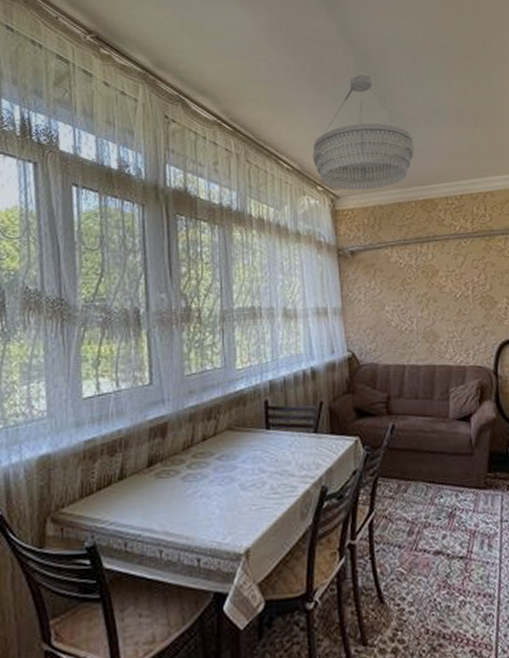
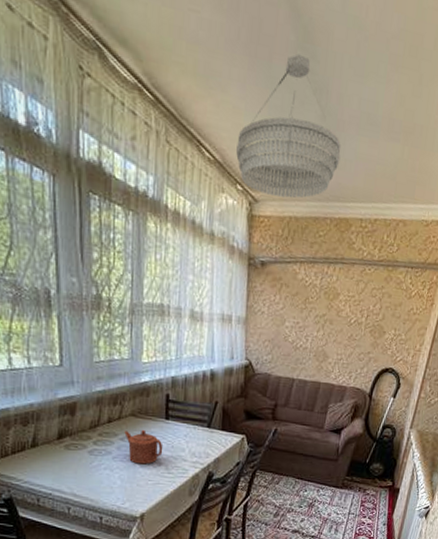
teapot: none [221,444,266,486] -> present [124,429,163,465]

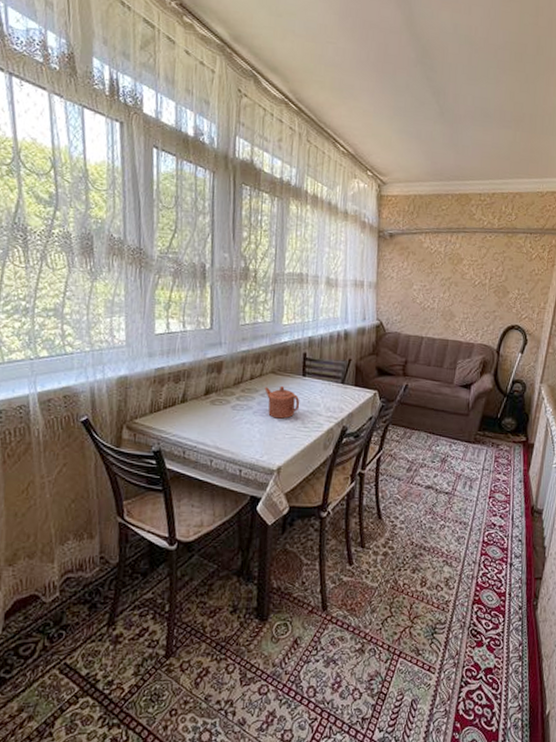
chandelier: present [236,53,342,199] -> none [366,67,459,180]

